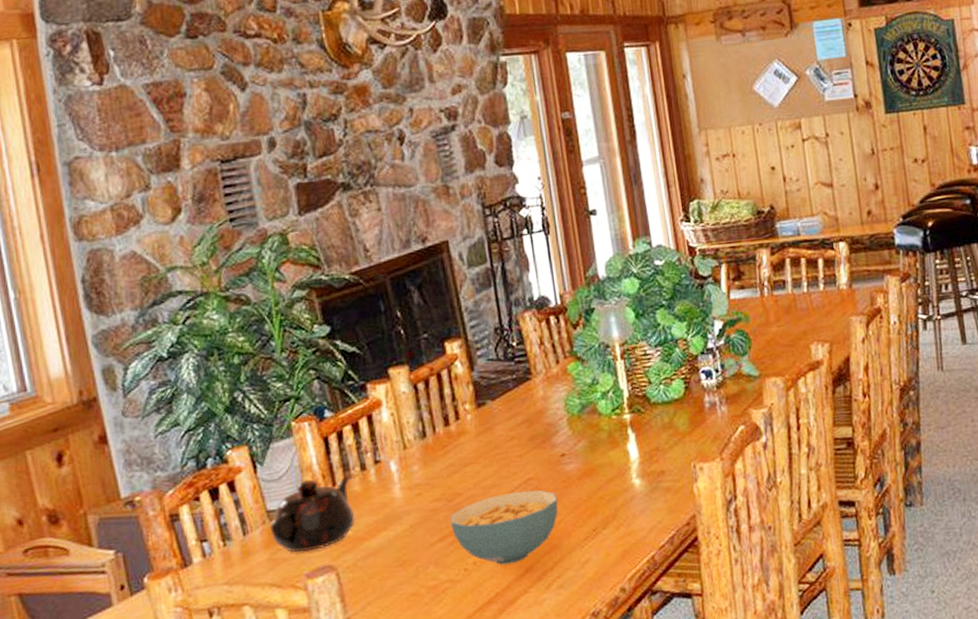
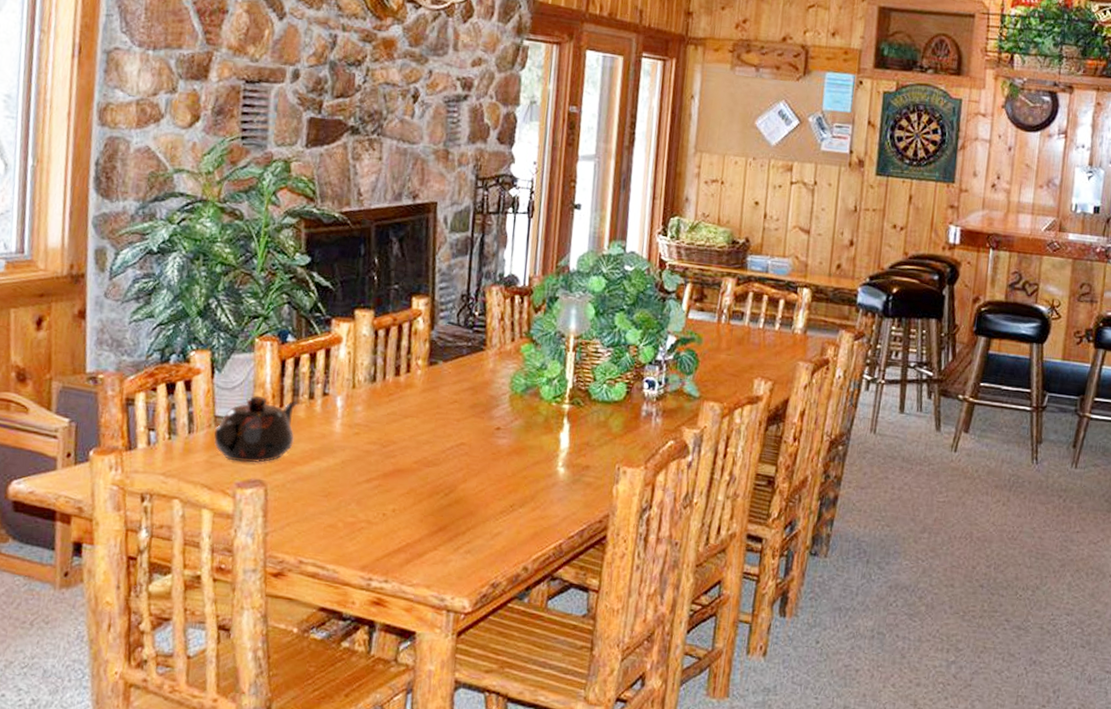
cereal bowl: present [449,489,559,565] -> none [379,452,484,519]

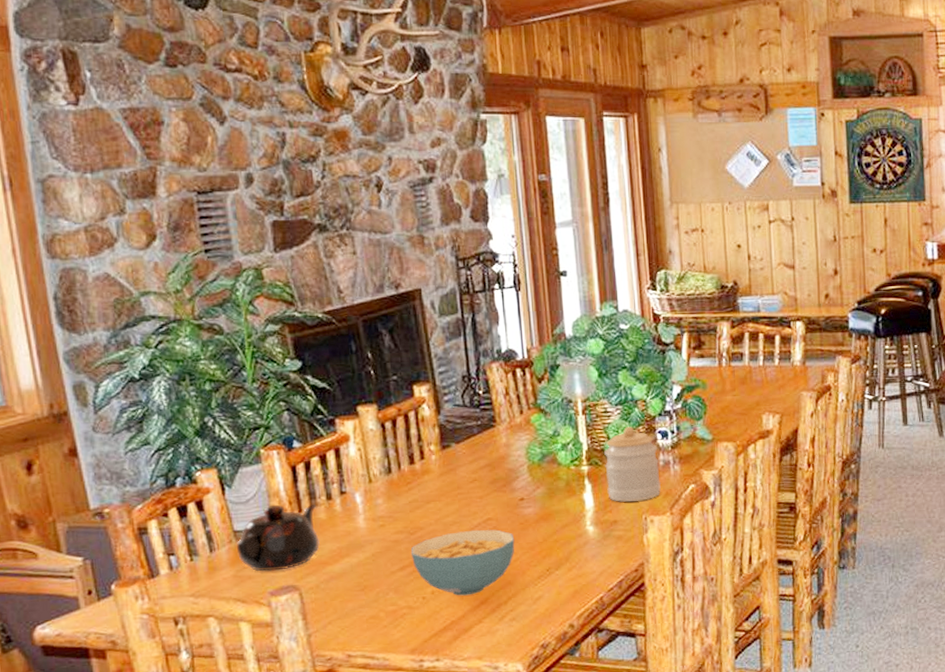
cereal bowl: none [379,452,484,519] -> present [410,529,515,596]
jar: none [584,370,643,450] -> present [604,427,662,502]

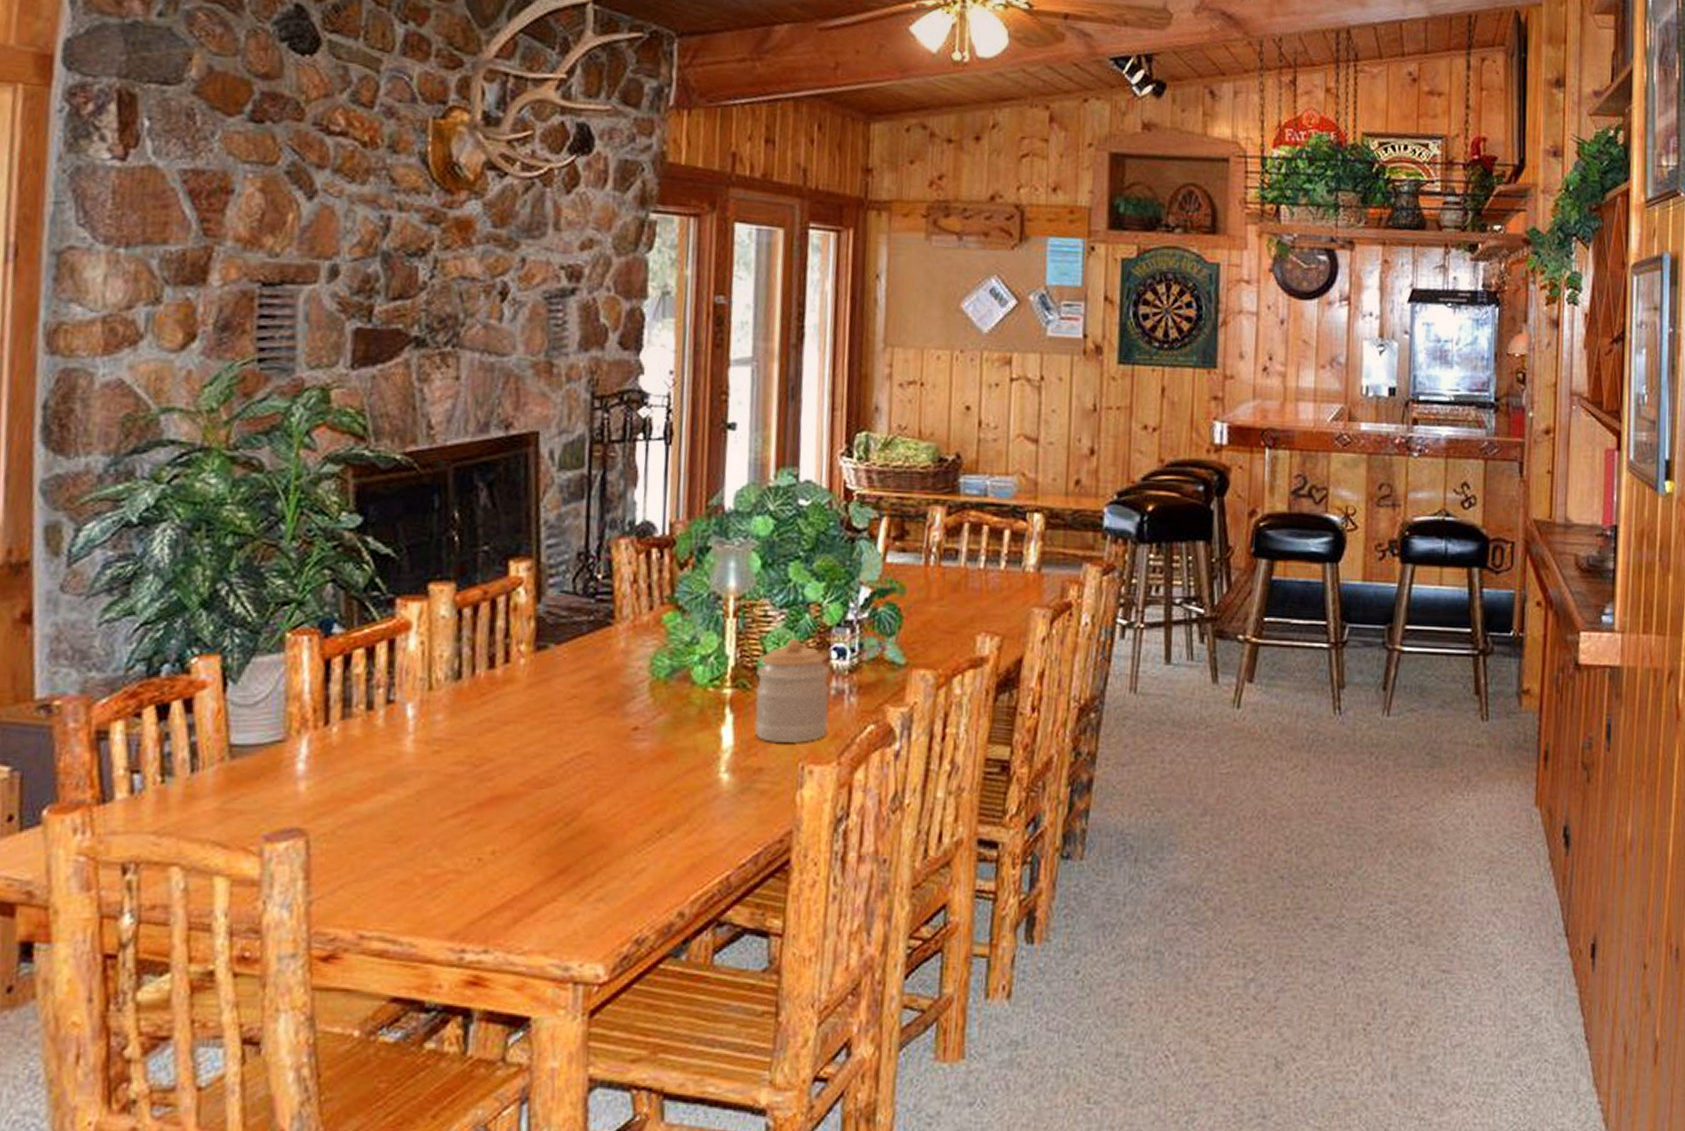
teapot: present [236,504,320,572] -> none [228,711,351,806]
cereal bowl: present [410,529,515,596] -> none [470,767,618,860]

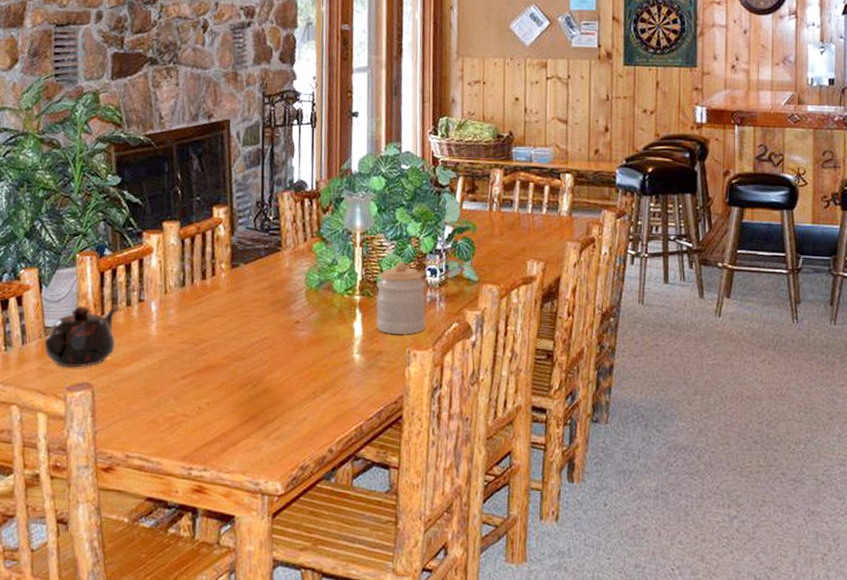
teapot: none [228,711,351,806] -> present [44,306,118,368]

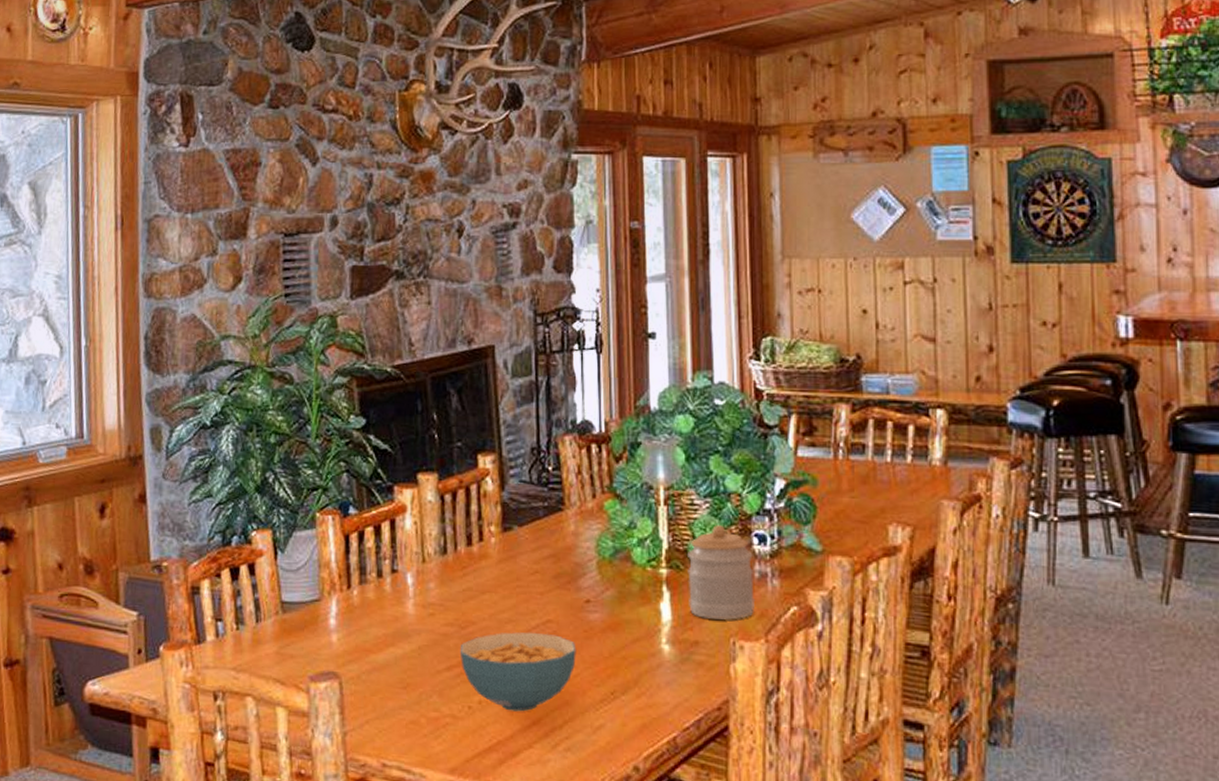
teapot: present [44,306,118,368] -> none [282,576,367,653]
cereal bowl: none [193,347,287,410] -> present [459,632,576,712]

